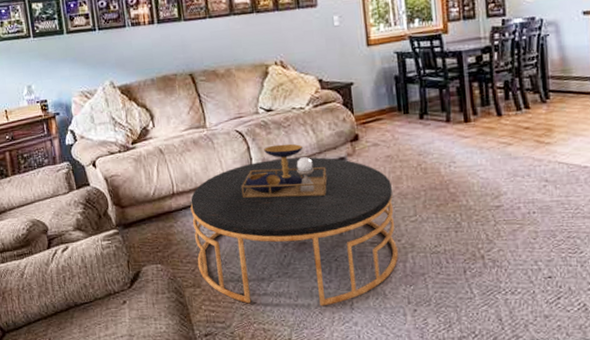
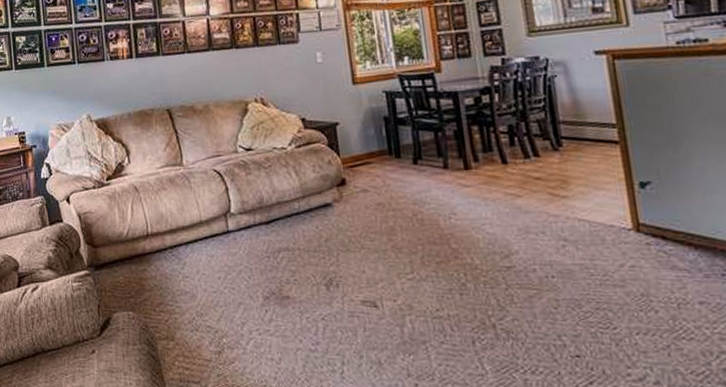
coffee table: present [190,143,398,306] -> none [165,186,394,372]

